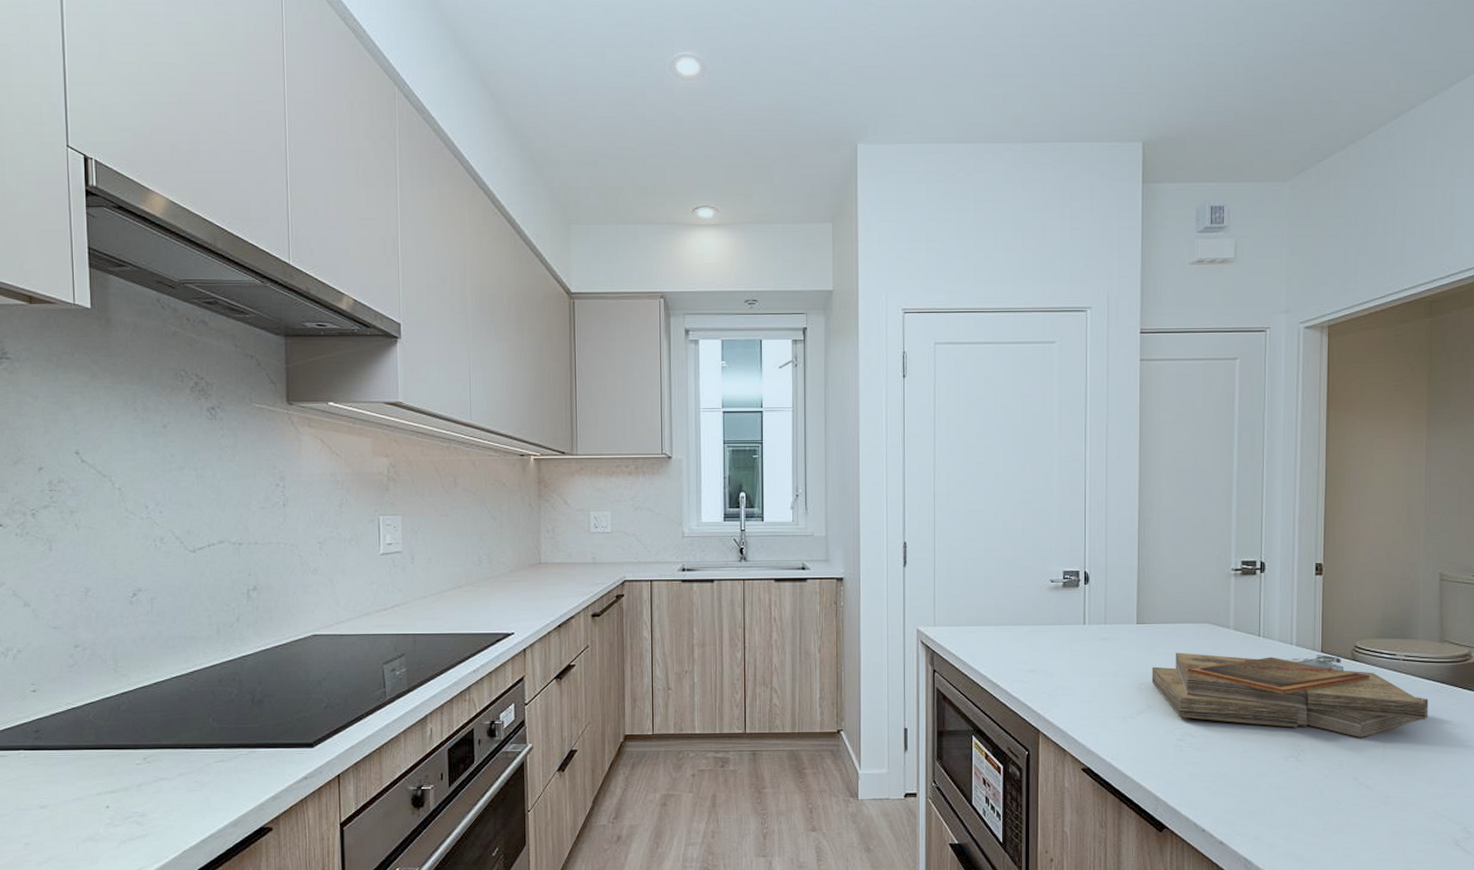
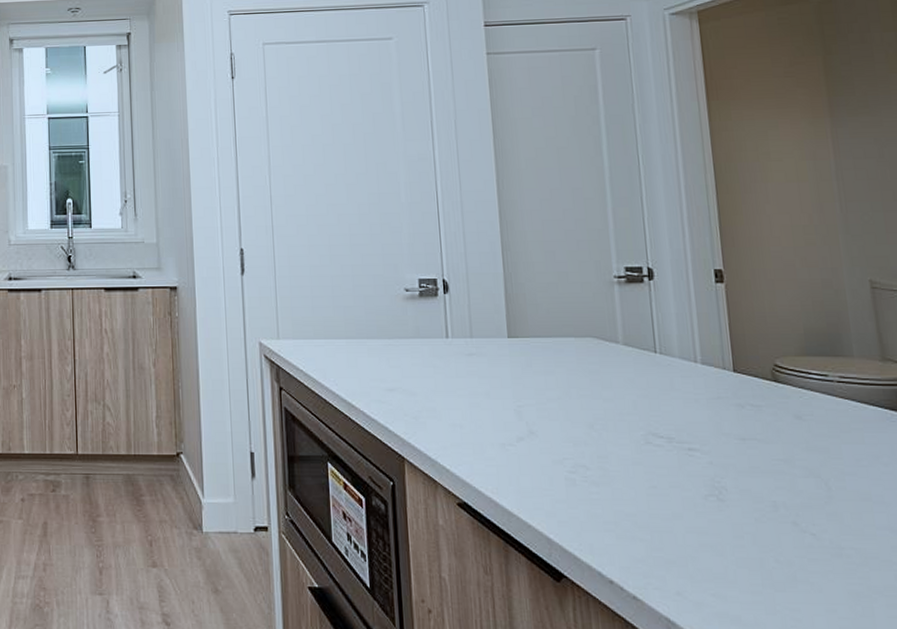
clipboard: present [1151,652,1429,739] -> none [530,370,880,475]

